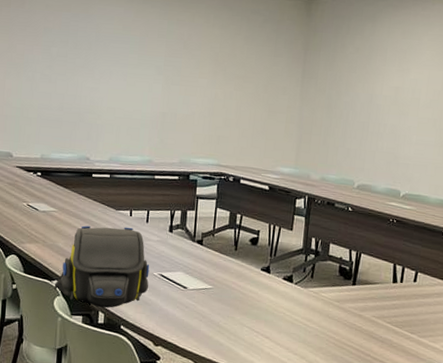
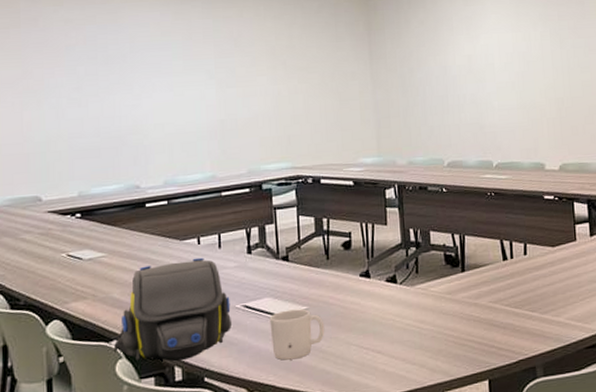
mug: none [178,285,225,328] -> present [269,309,325,360]

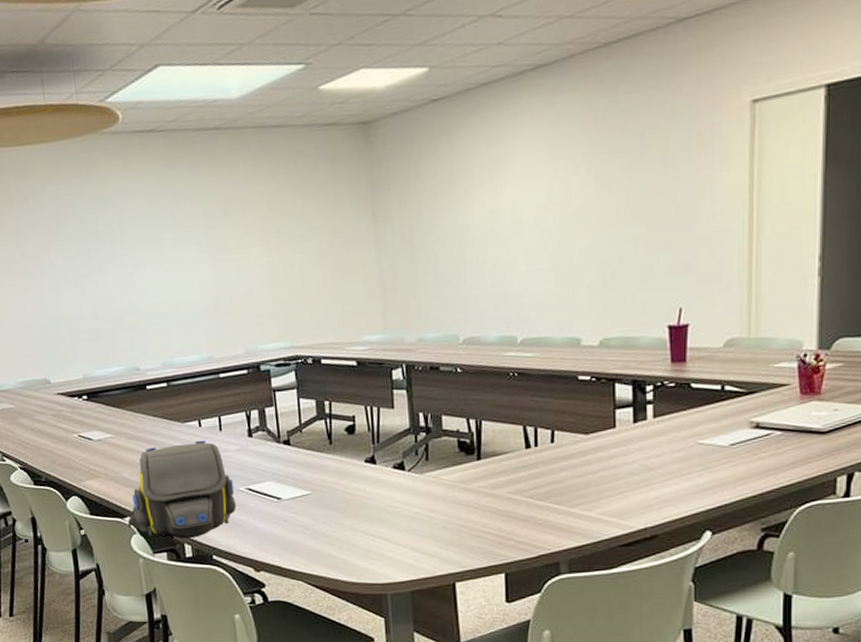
mug: present [269,309,325,360] -> none [273,493,330,543]

